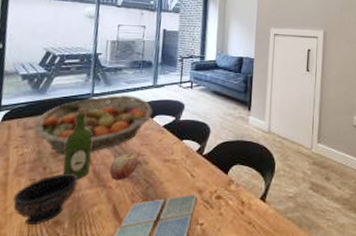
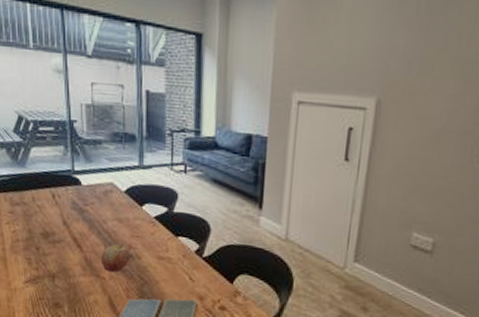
bowl: present [12,173,78,226] -> none [13,256,71,304]
fruit basket: present [34,95,153,155] -> none [20,174,141,238]
wine bottle: present [63,109,92,180] -> none [54,187,80,265]

